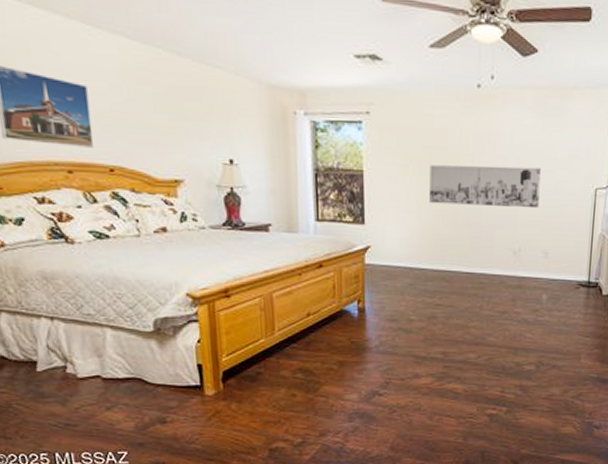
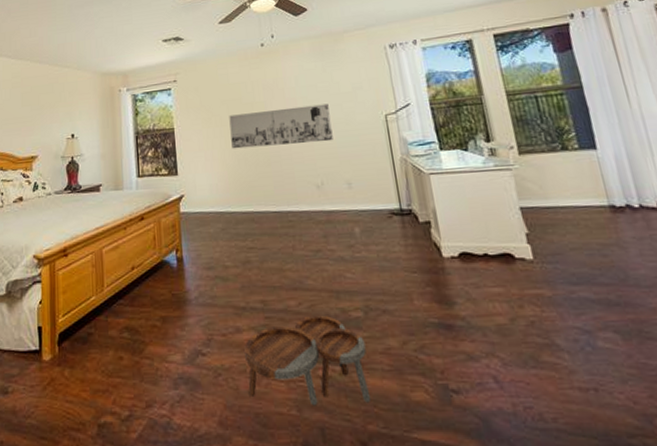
nesting tables: none [421,367,532,436] -> present [244,315,371,406]

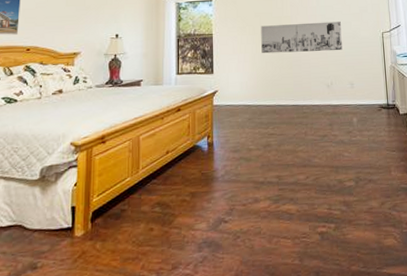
nesting tables: present [244,315,371,406] -> none [260,185,356,256]

